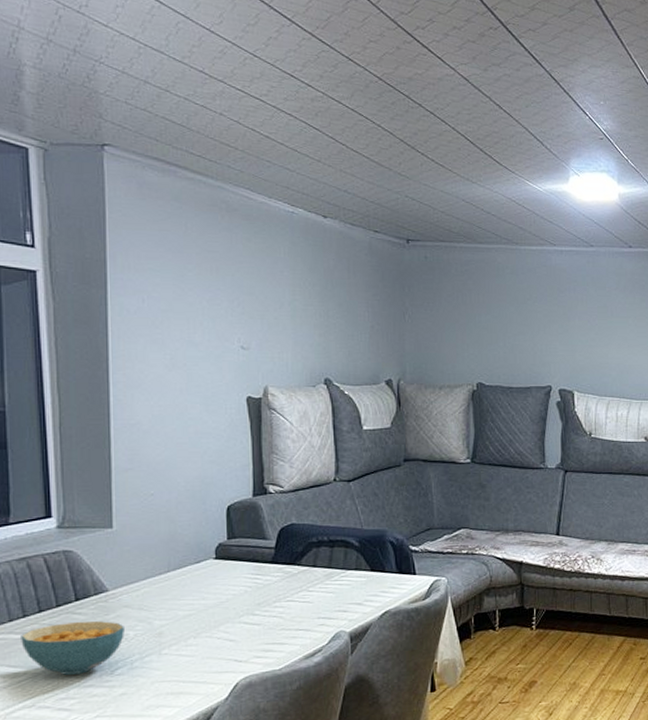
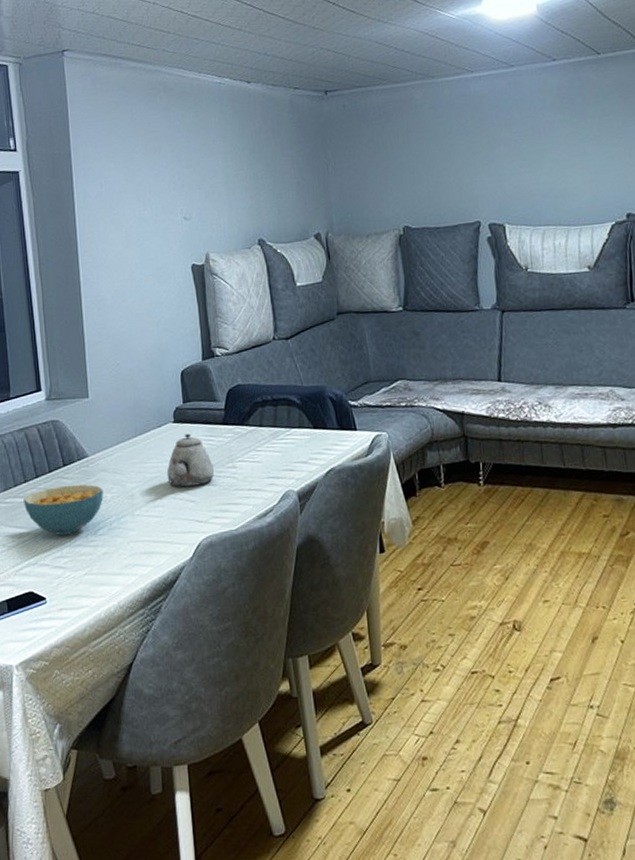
teapot: none [203,571,258,626] -> present [167,434,214,487]

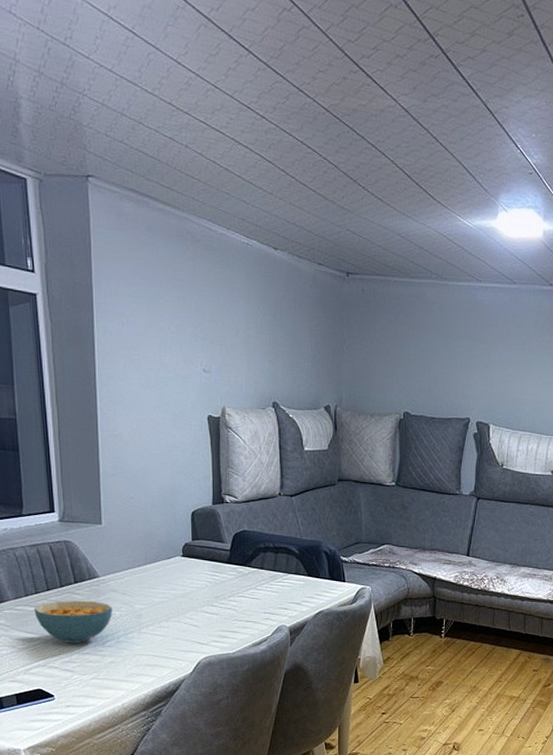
teapot: present [167,434,214,487] -> none [173,568,216,613]

